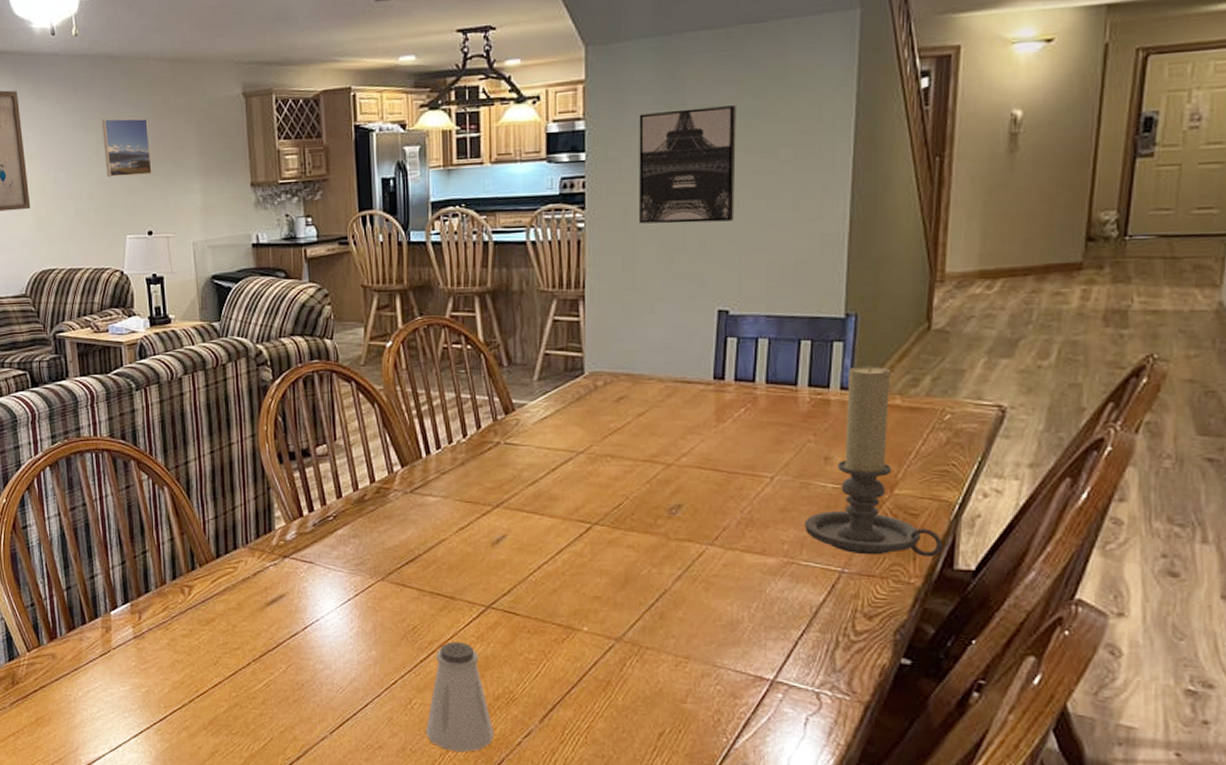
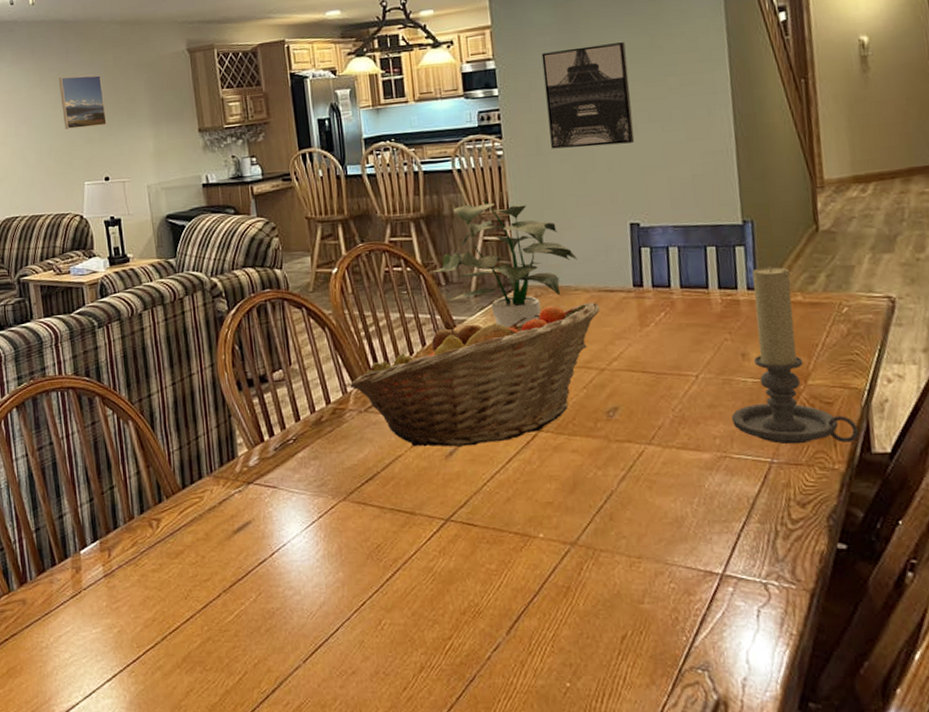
fruit basket: none [397,393,674,535] -> present [350,302,600,447]
saltshaker: present [425,642,494,753] -> none [396,558,464,672]
potted plant: none [494,276,655,414] -> present [432,200,577,327]

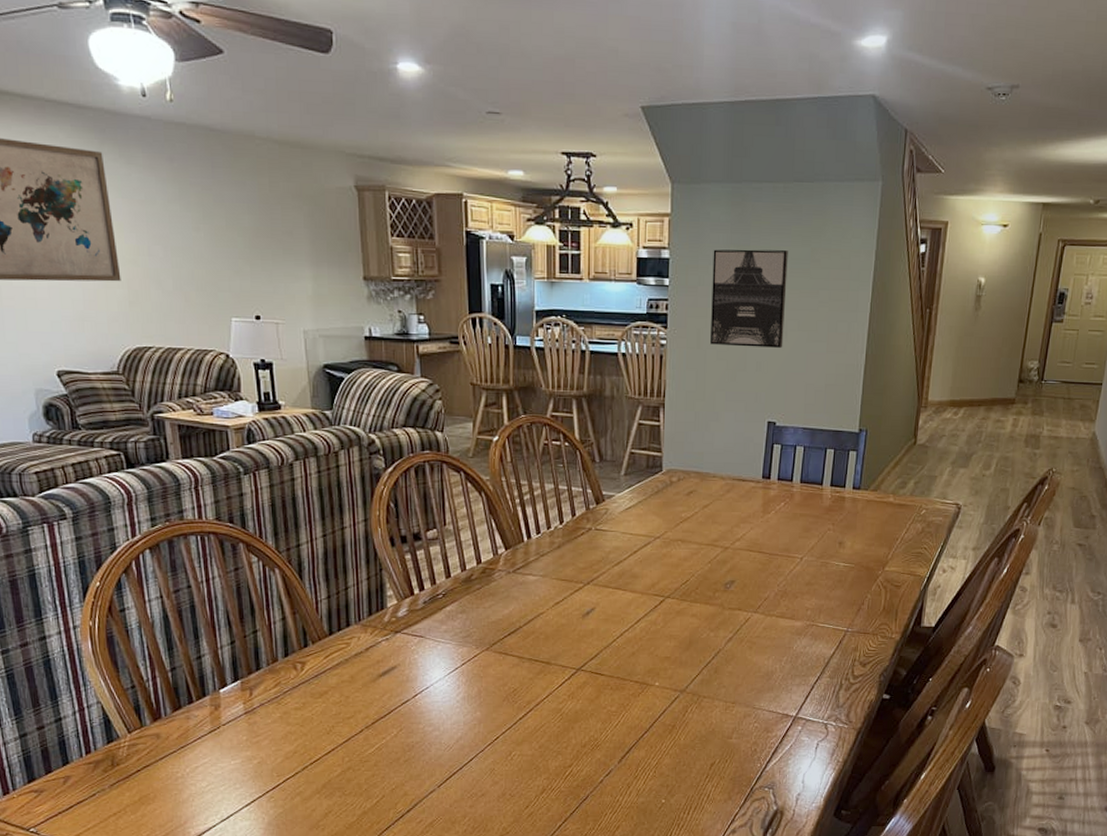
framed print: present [59,75,107,129] -> none [203,195,259,258]
fruit basket: present [350,302,600,447] -> none [502,489,732,608]
potted plant: present [432,200,577,327] -> none [588,386,719,505]
candle holder: present [731,265,860,445] -> none [822,470,915,618]

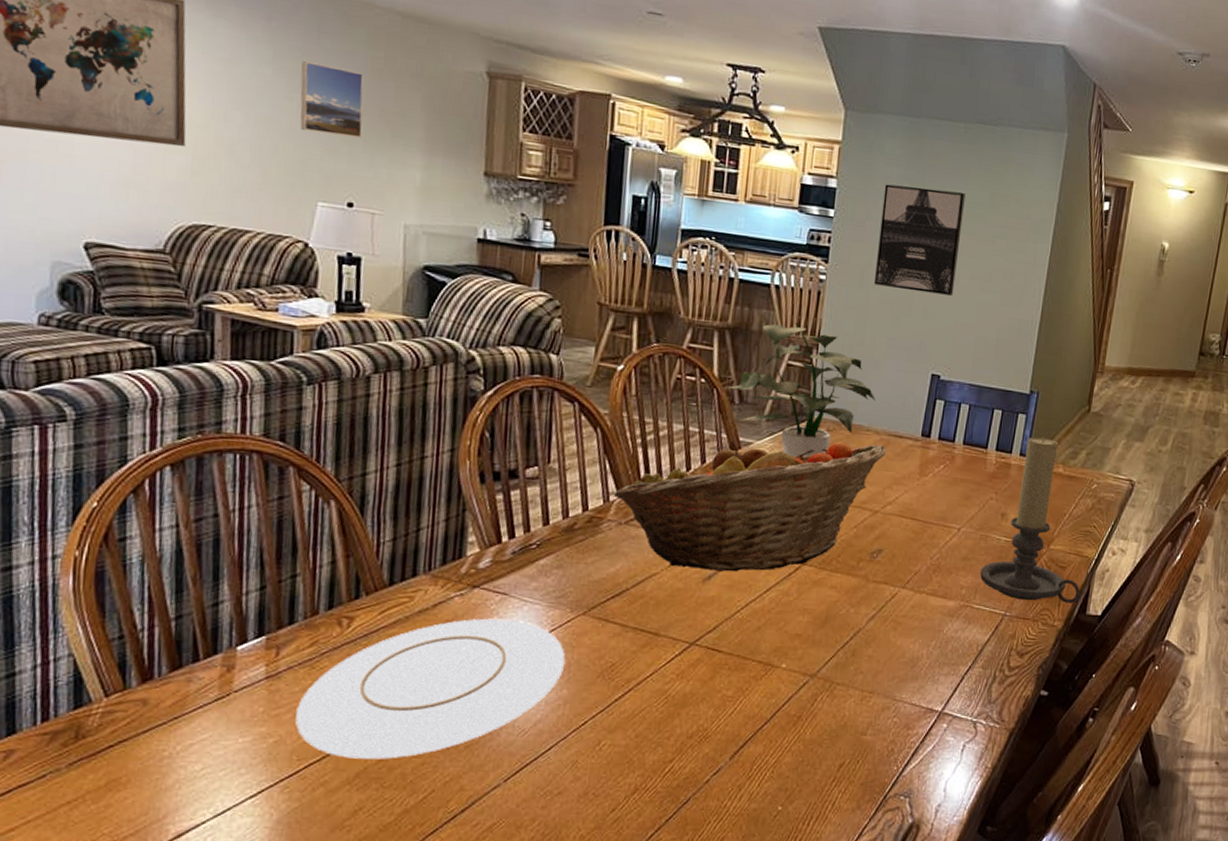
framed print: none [203,195,259,258] -> present [300,61,364,138]
plate: none [271,657,476,773] -> present [295,618,566,759]
fruit basket: none [502,489,732,608] -> present [614,440,887,572]
potted plant: none [588,386,719,505] -> present [727,323,875,457]
candle holder: none [822,470,915,618] -> present [979,436,1081,604]

